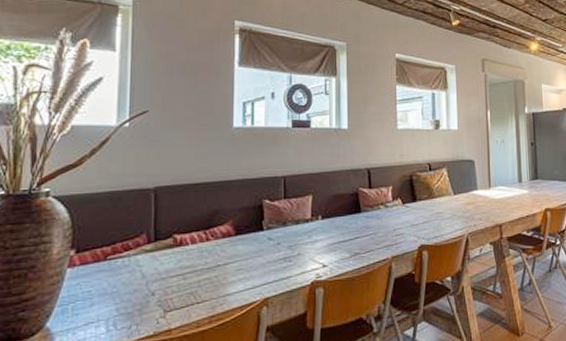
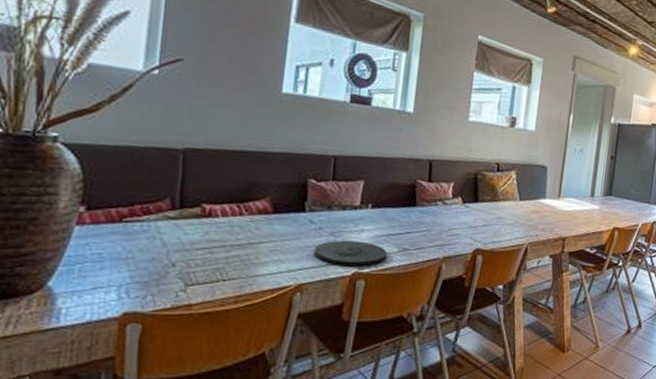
plate: none [275,251,340,276] -> present [314,240,387,267]

